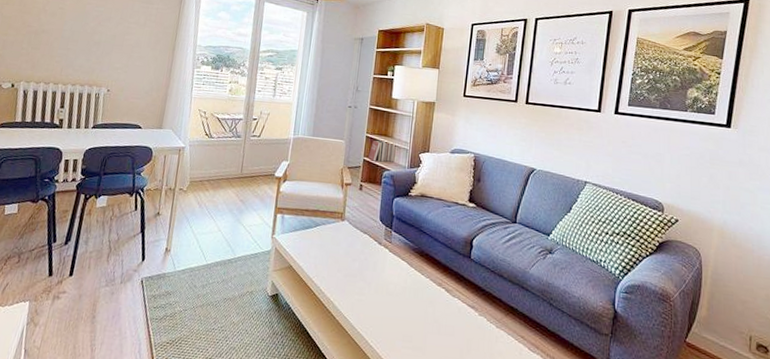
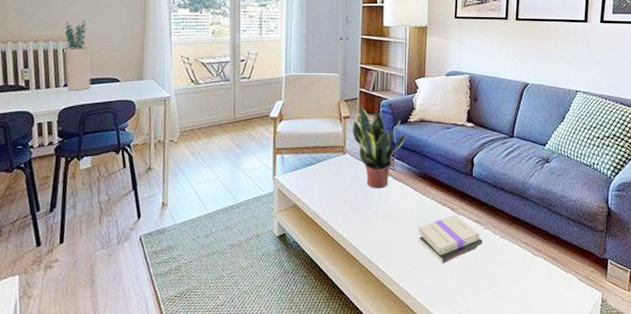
vase: none [94,68,119,134] -> present [65,19,91,92]
potted plant: none [353,174,405,260] -> present [352,105,405,189]
books: none [410,296,477,347] -> present [418,214,483,264]

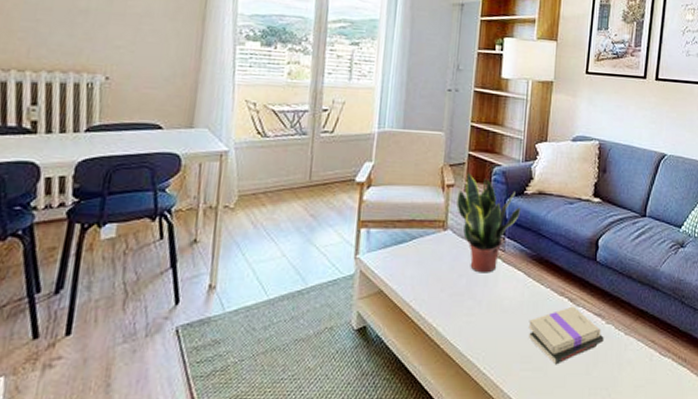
vase: present [65,19,91,92] -> none [89,47,125,139]
books: present [363,68,392,92] -> none [473,128,508,156]

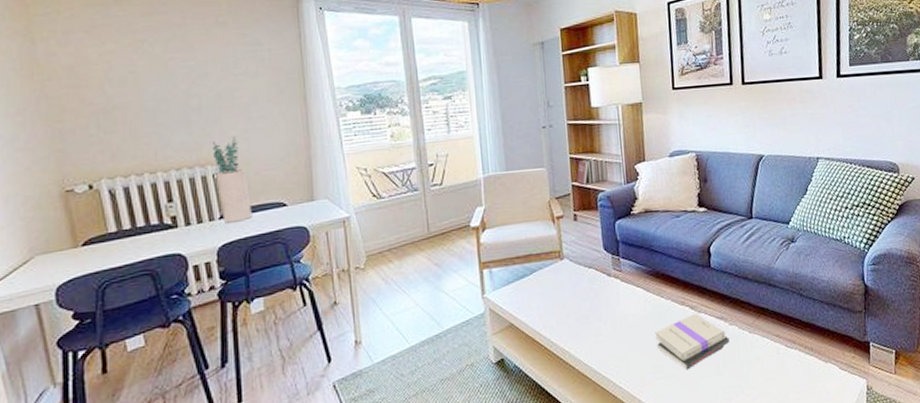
vase: none [89,47,125,139] -> present [212,137,252,224]
potted plant: present [456,171,520,273] -> none [568,201,630,295]
books: none [473,128,508,156] -> present [576,157,608,185]

